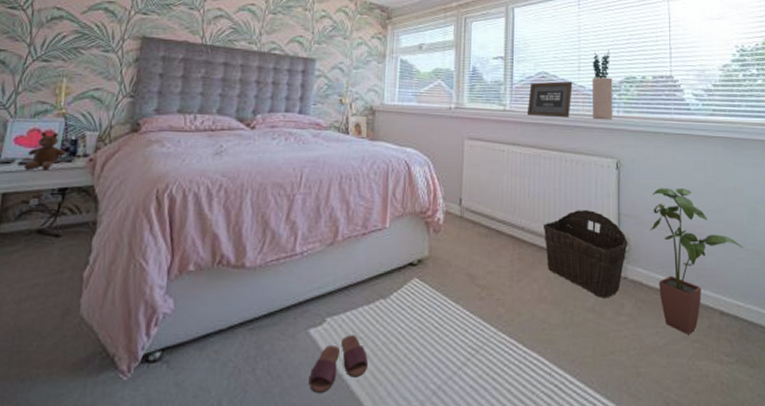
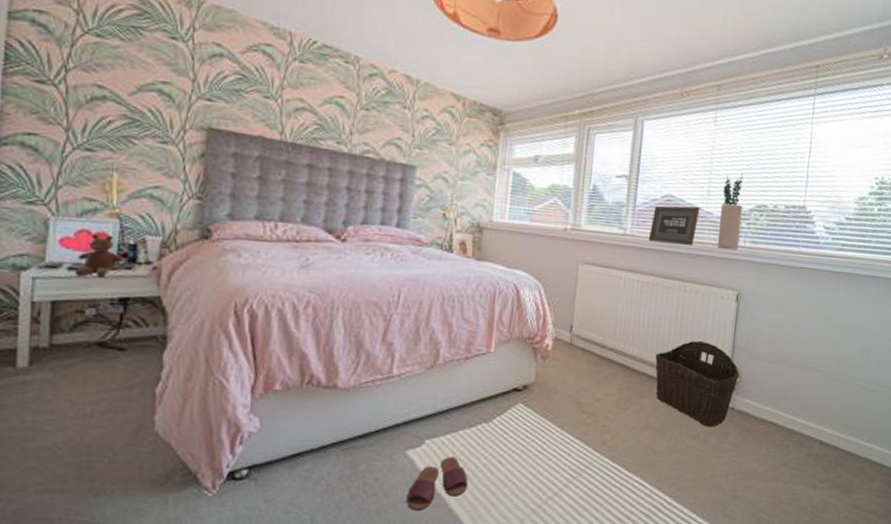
house plant: present [650,187,744,334] -> none [762,322,852,462]

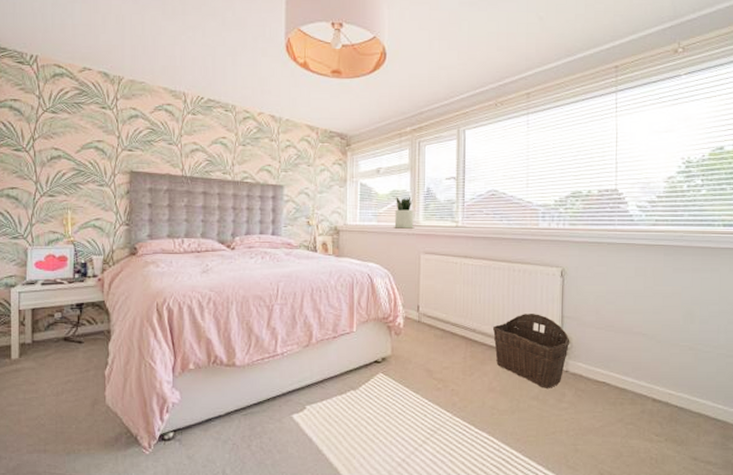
teddy bear: present [74,234,125,278] -> none [45,258,79,289]
slippers: present [407,457,468,510] -> none [296,419,342,464]
planter: none [549,193,575,234] -> present [393,196,415,230]
picture frame: present [648,205,700,247] -> none [477,197,521,232]
vase: present [717,174,744,251] -> none [539,166,560,233]

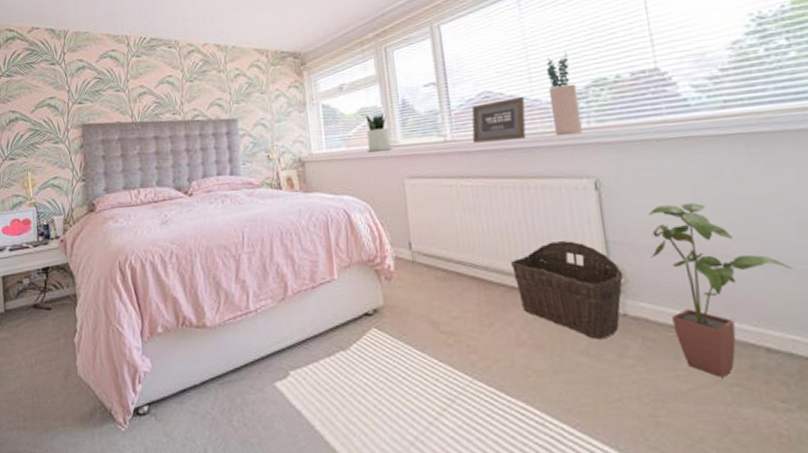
picture frame: none [477,197,521,232] -> present [471,96,526,143]
vase: none [539,166,560,233] -> present [546,51,583,136]
house plant: none [591,292,678,418] -> present [648,202,793,377]

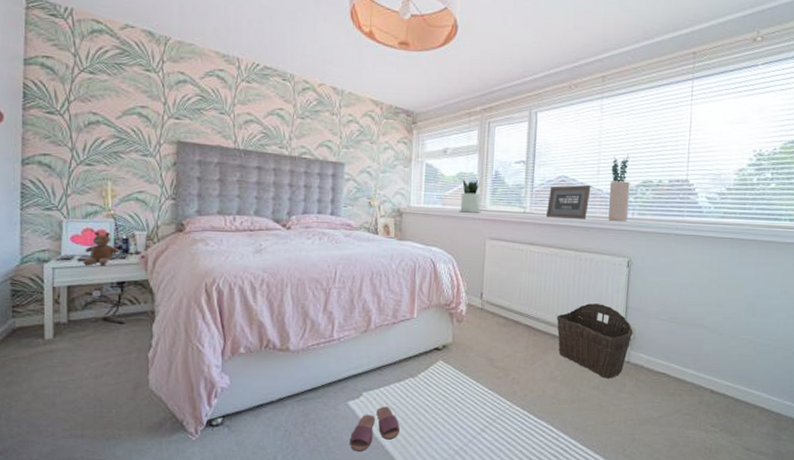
teddy bear: none [13,221,42,255] -> present [83,232,120,266]
slippers: none [283,387,338,443] -> present [350,406,400,451]
house plant: present [648,202,793,377] -> none [654,284,739,409]

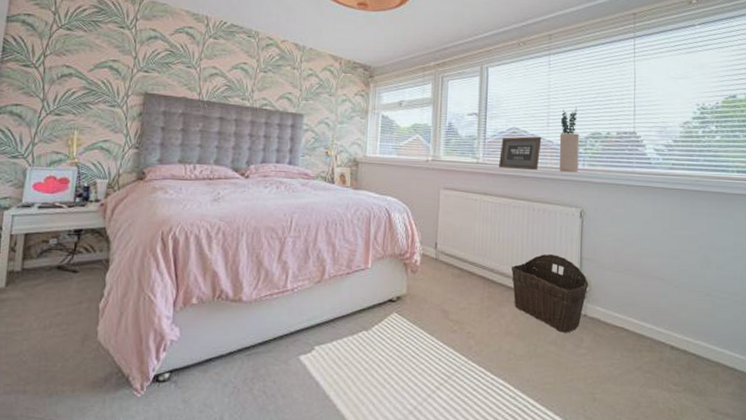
teddy bear: present [83,232,120,266] -> none [42,180,80,214]
slippers: present [350,406,400,451] -> none [300,361,352,411]
planter: present [458,179,481,214] -> none [413,130,435,165]

